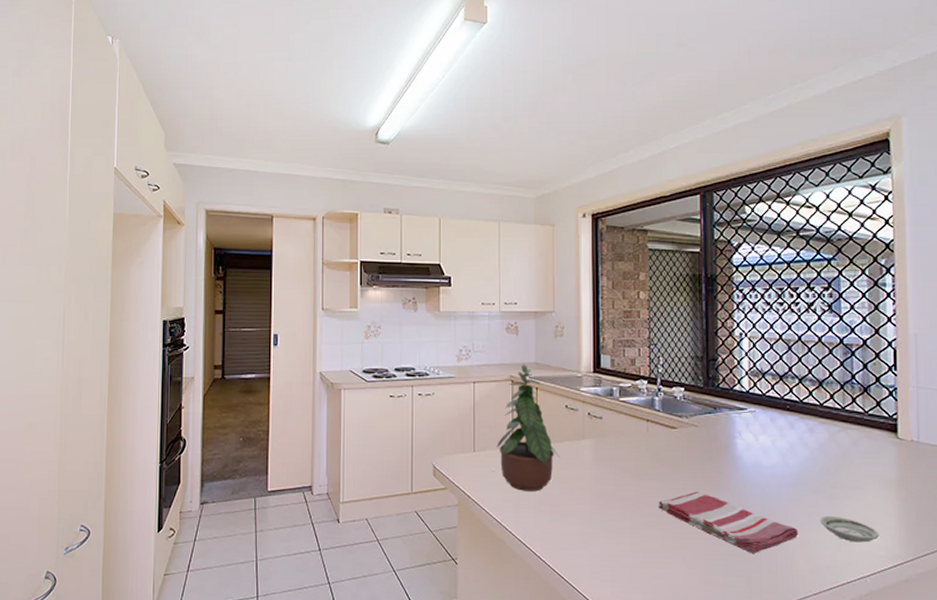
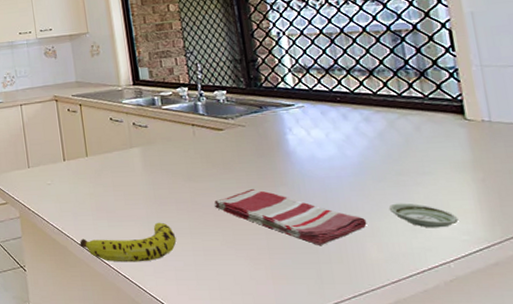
potted plant: present [497,364,560,491] -> none [49,84,111,200]
fruit: none [518,520,617,561] -> present [79,222,177,262]

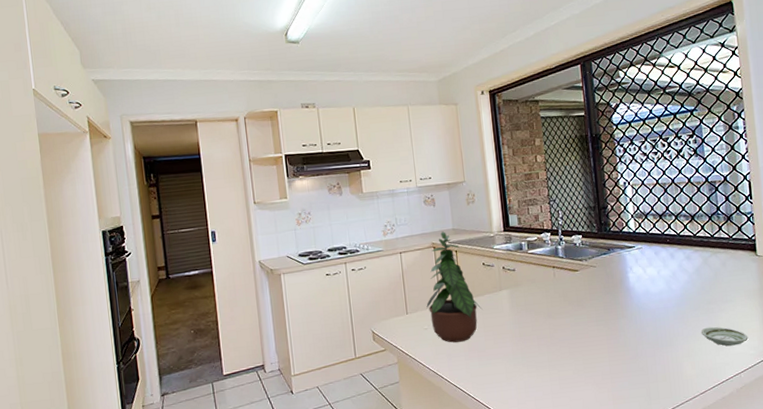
potted plant: none [49,84,111,200] -> present [426,231,483,343]
fruit: present [79,222,177,262] -> none [453,357,537,398]
dish towel: present [214,188,367,246] -> none [569,322,685,368]

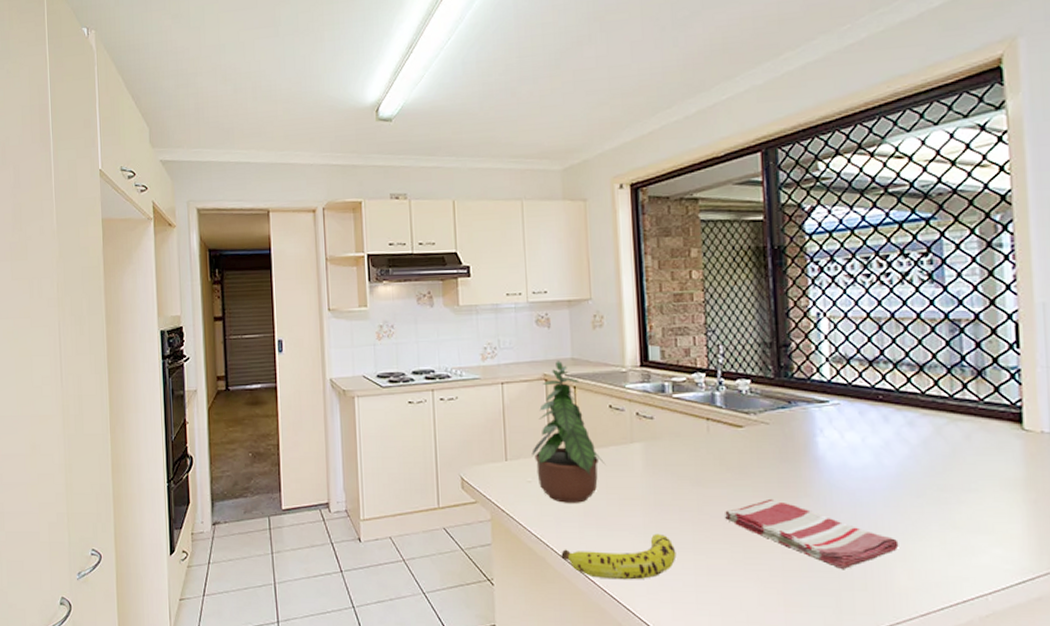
fruit: none [453,357,537,398] -> present [561,533,677,580]
dish towel: none [569,322,685,368] -> present [725,498,899,570]
saucer: present [701,326,748,346] -> none [925,523,1003,555]

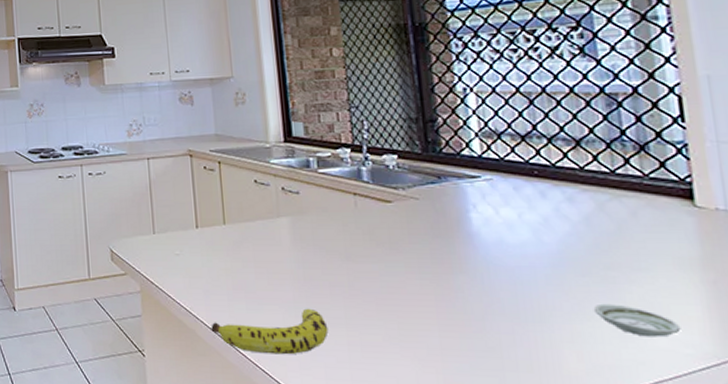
potted plant: present [531,361,606,503] -> none [179,137,253,276]
dish towel: present [725,498,899,570] -> none [377,274,566,350]
saucer: none [925,523,1003,555] -> present [593,303,681,338]

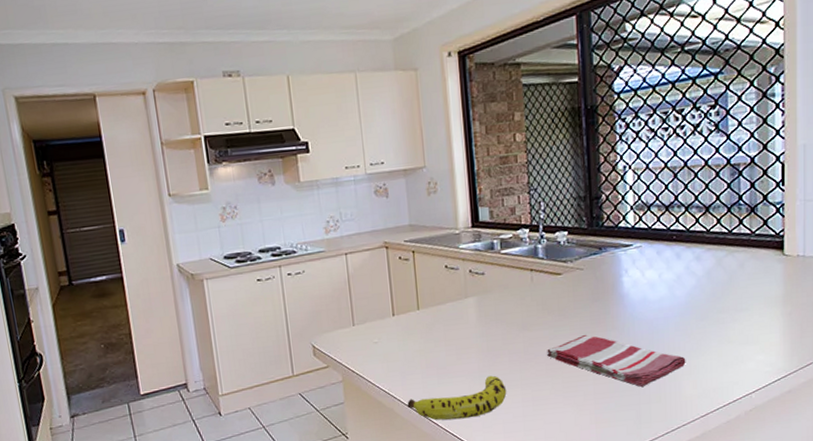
dish towel: none [377,274,566,350] -> present [547,334,686,388]
saucer: present [593,303,681,338] -> none [707,339,765,363]

